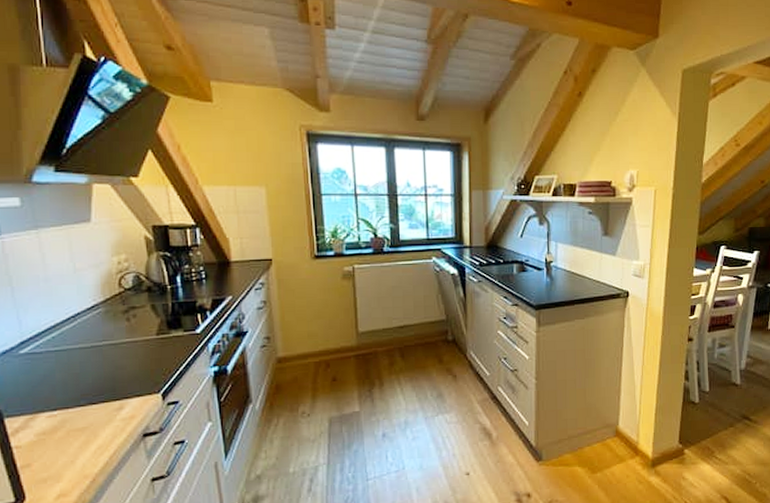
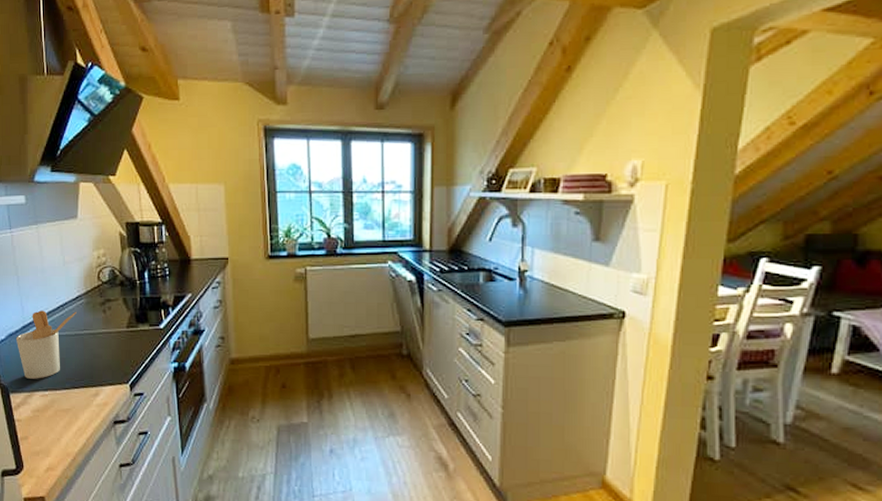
utensil holder: none [10,321,93,400] -> present [15,310,77,379]

